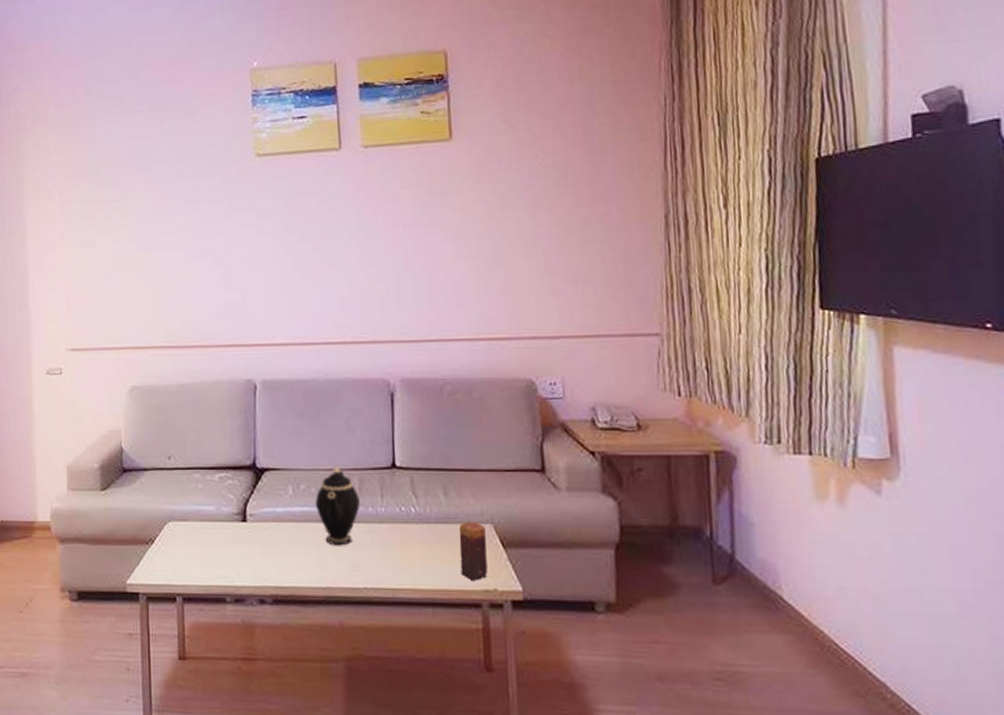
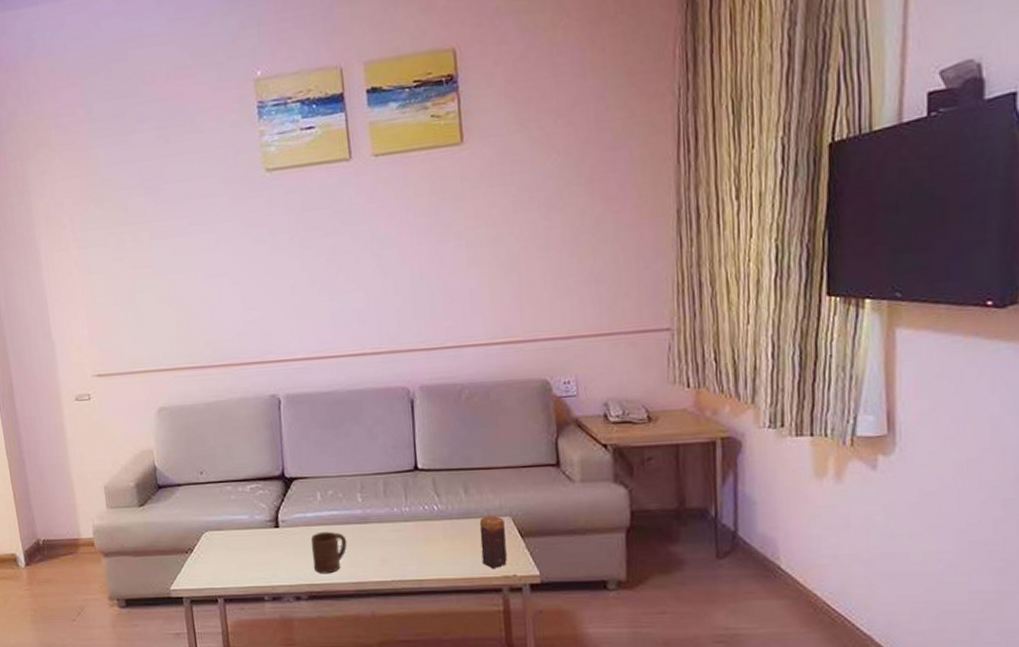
cup: none [279,529,318,576] -> present [311,531,347,574]
teapot: present [314,467,360,546] -> none [342,472,386,545]

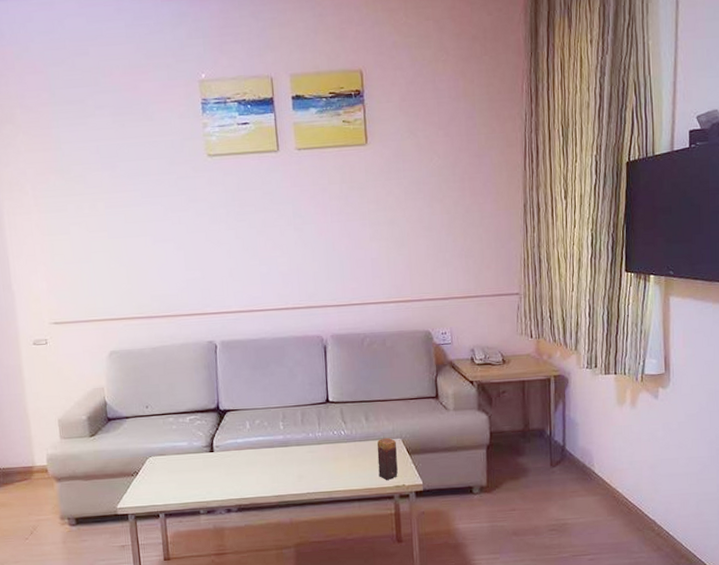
cup: present [311,531,347,574] -> none [240,454,271,490]

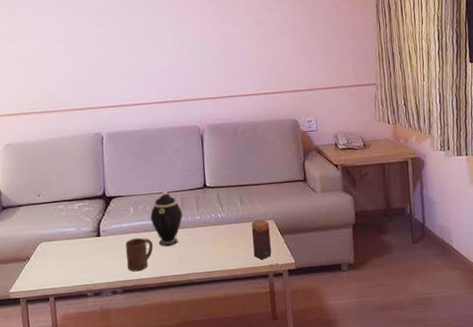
cup: none [240,454,271,490] -> present [125,237,154,272]
teapot: none [267,405,303,464] -> present [150,190,183,247]

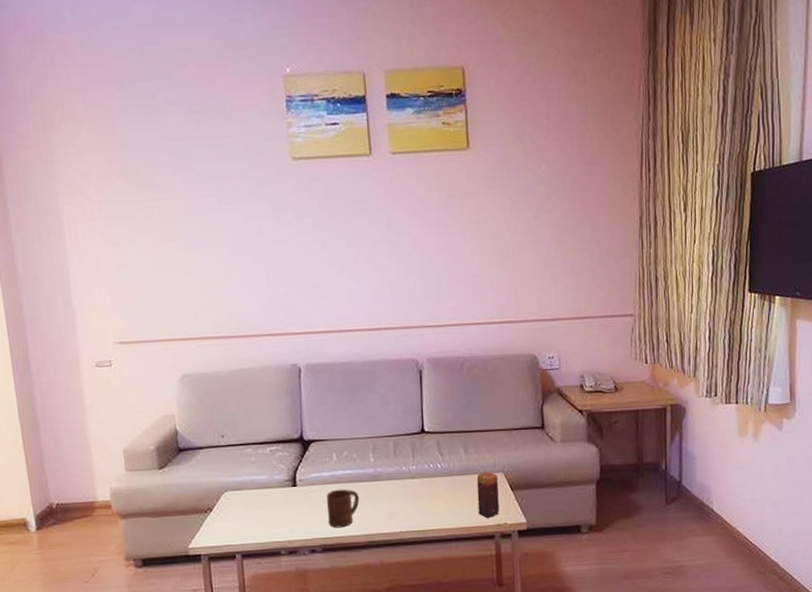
teapot: present [150,190,183,247] -> none [356,435,395,500]

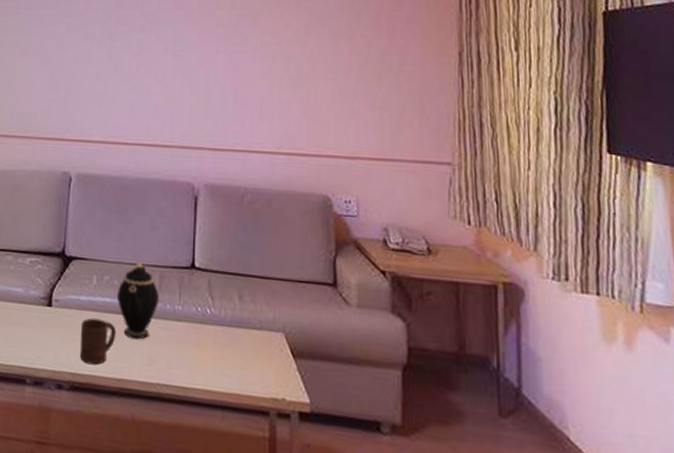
teapot: none [356,435,395,500] -> present [116,262,159,340]
candle: present [476,471,499,519] -> none [251,327,277,389]

